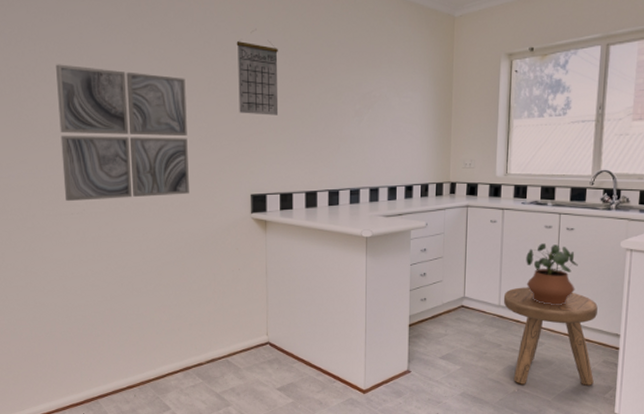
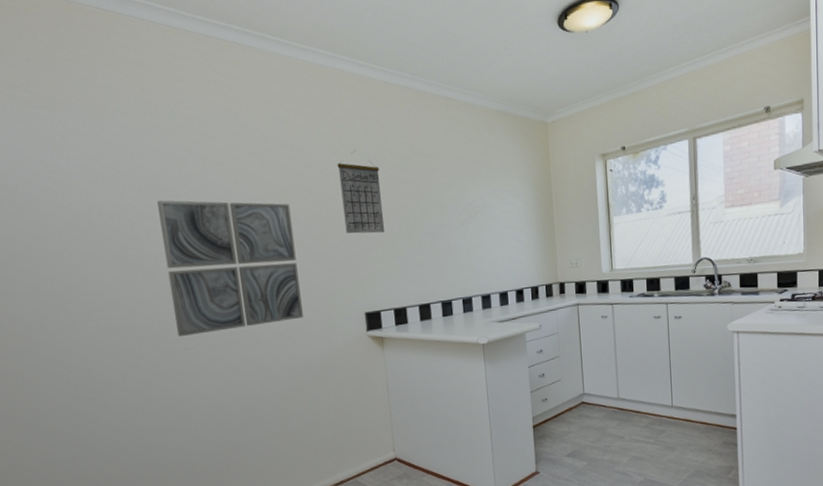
stool: present [503,287,598,386] -> none [621,377,716,474]
potted plant: present [526,243,578,305] -> none [639,333,689,393]

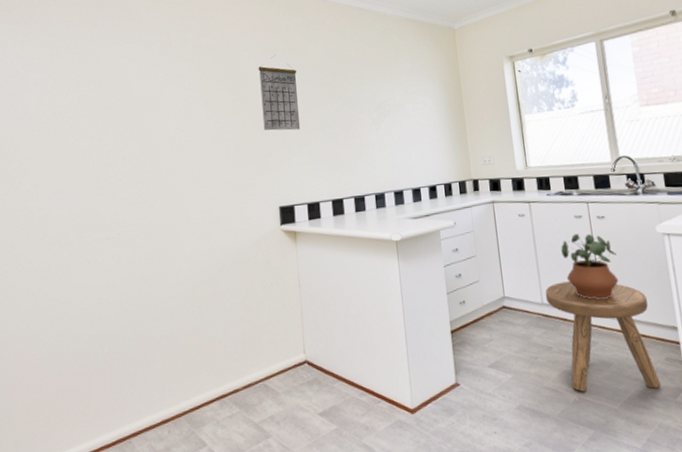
wall art: present [157,200,303,336] -> none [96,100,220,226]
stool: none [621,377,716,474] -> present [545,281,661,392]
potted plant: none [639,333,689,393] -> present [561,234,619,299]

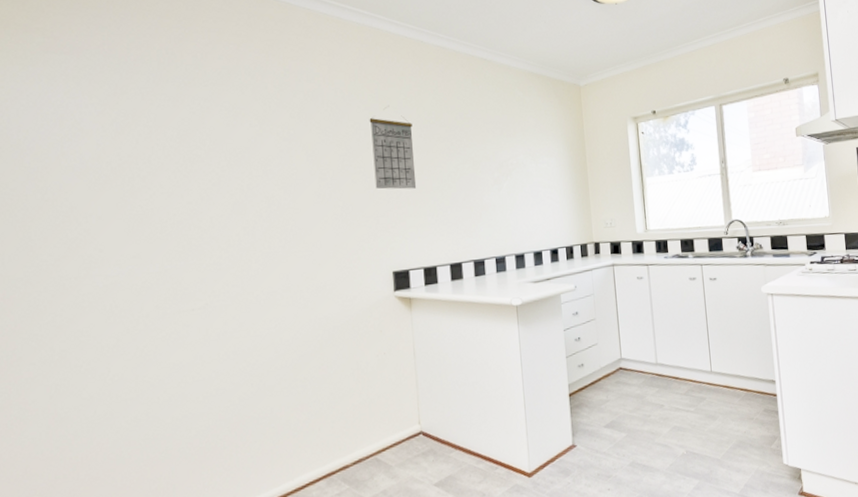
stool: present [545,281,661,392] -> none [659,341,759,446]
potted plant: present [561,234,619,299] -> none [676,295,727,358]

